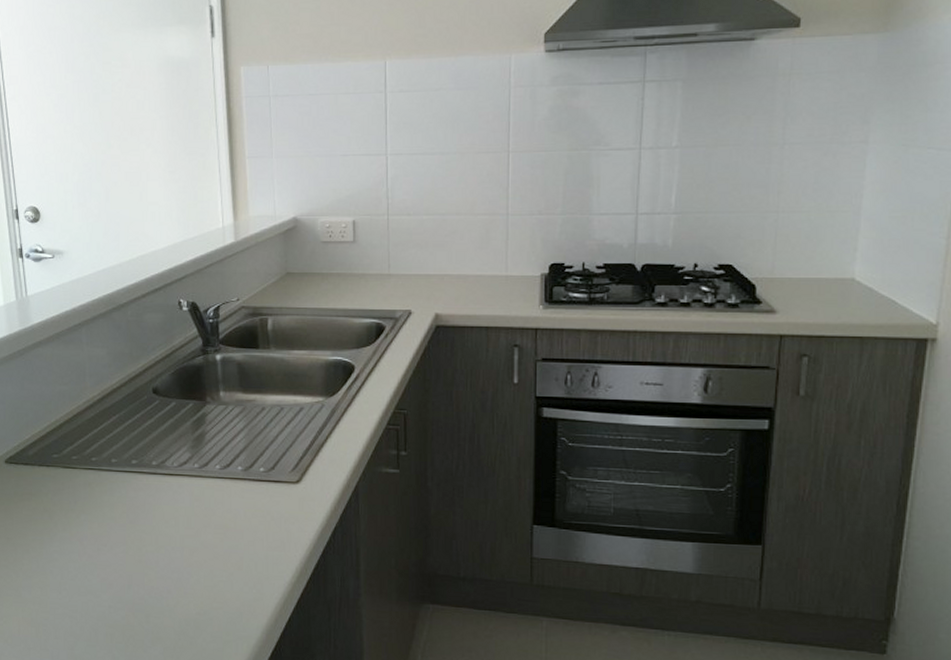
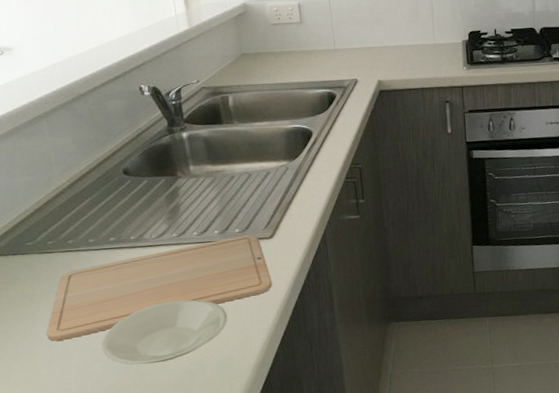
chopping board: none [61,475,293,564] -> present [46,234,272,341]
bowl: none [111,538,242,606] -> present [101,299,228,365]

